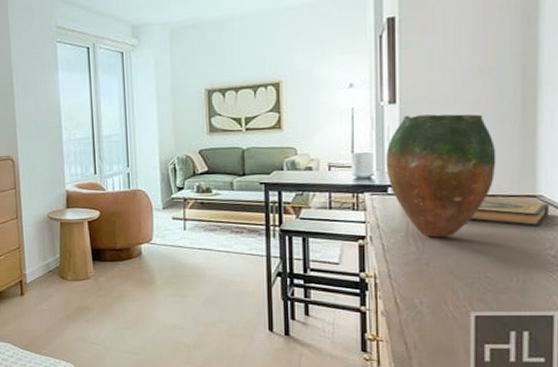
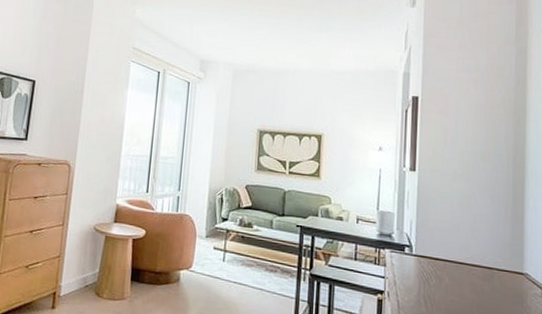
vase: present [385,114,496,238] -> none [404,184,493,302]
hardback book: present [469,199,549,227] -> none [470,270,533,302]

